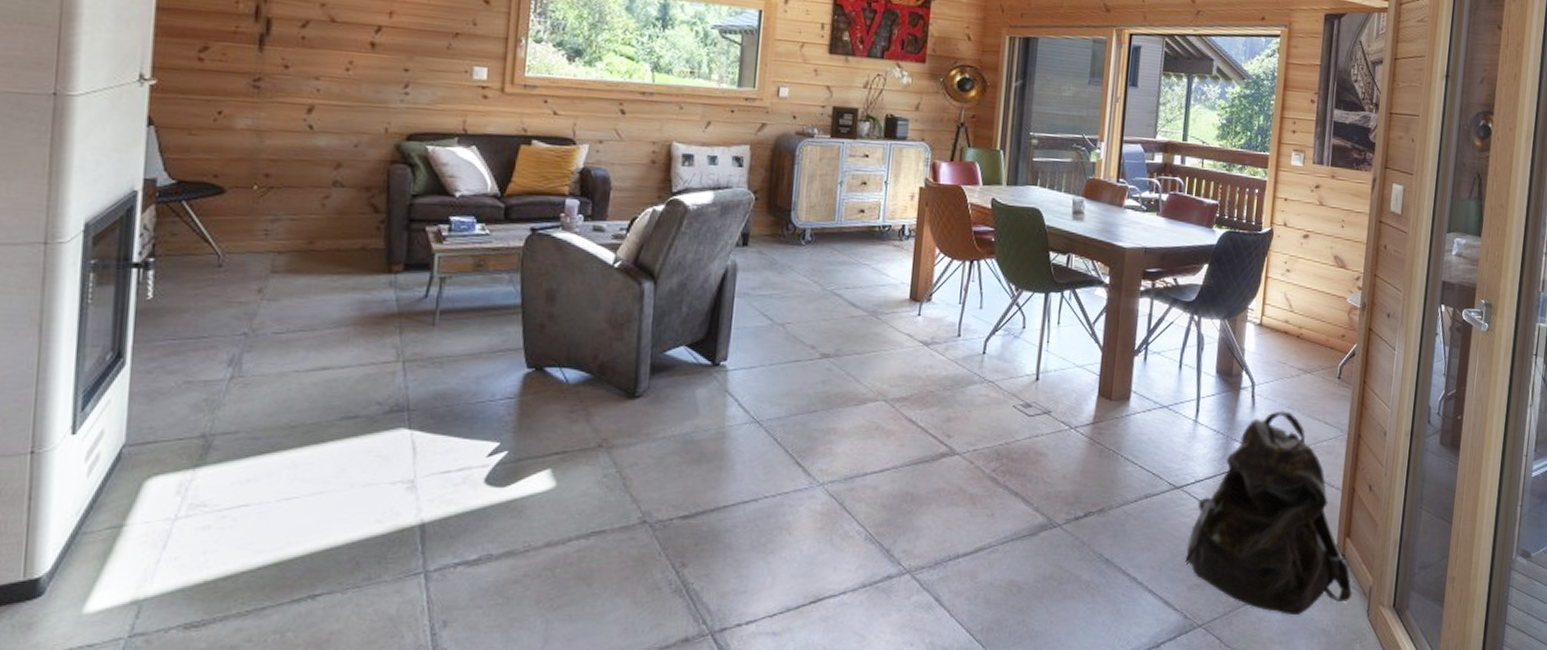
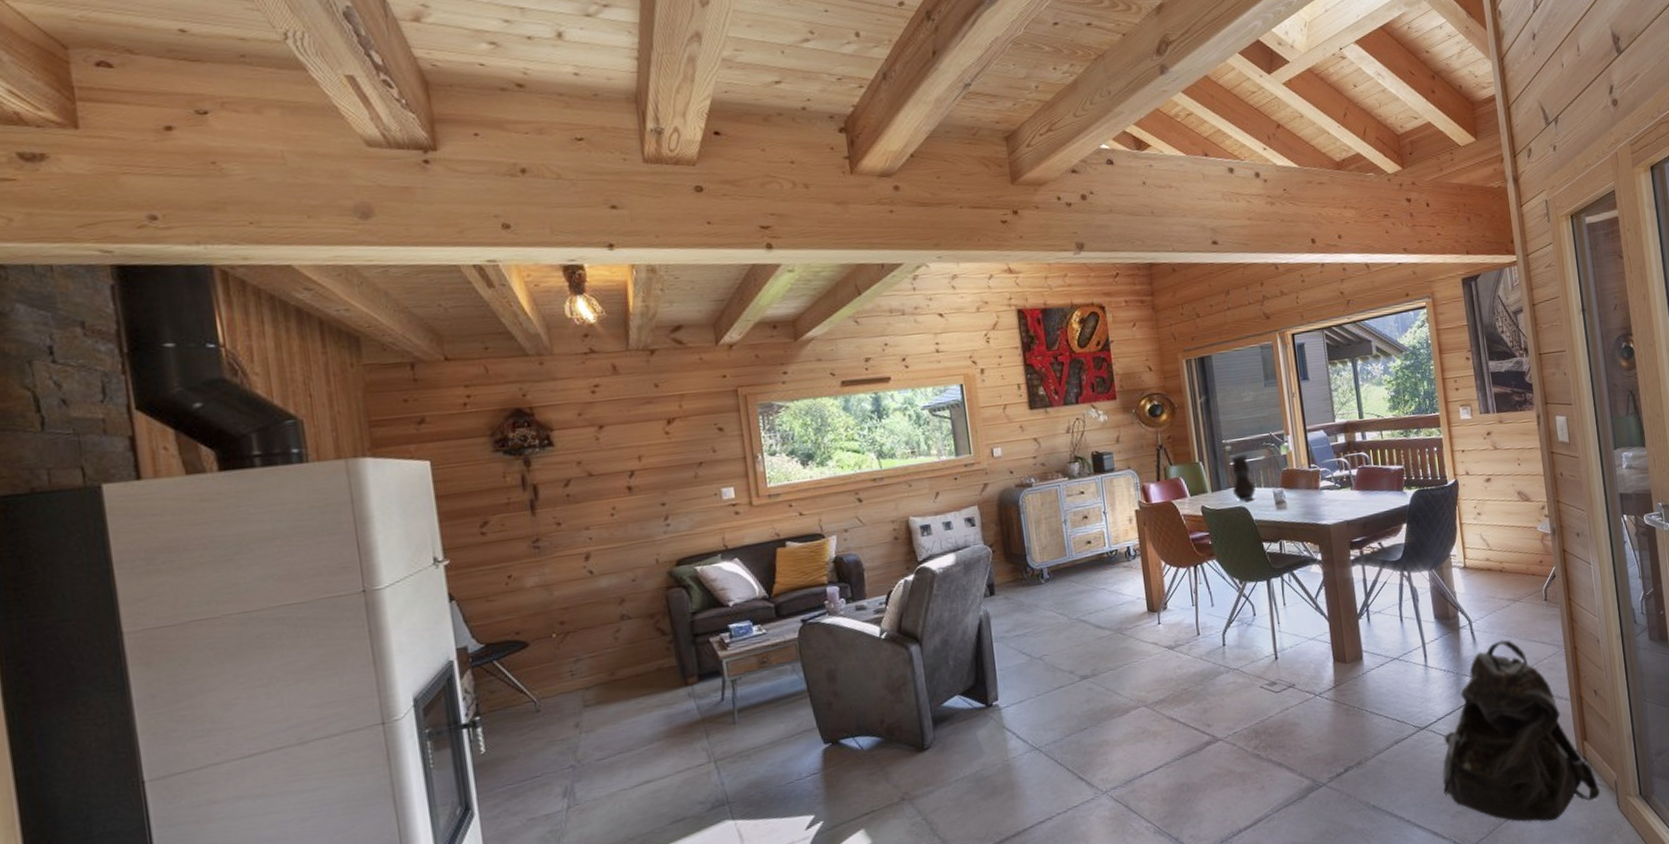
picture frame: present [829,105,860,141] -> none [1042,451,1071,485]
vase: none [1029,150,1055,203] -> present [1229,454,1256,502]

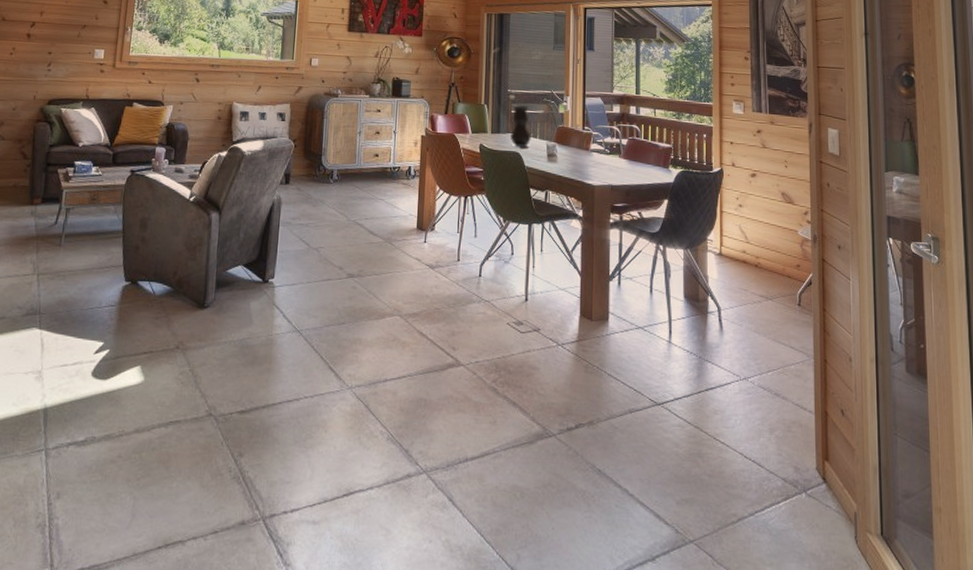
backpack: present [1442,639,1601,823] -> none [672,334,838,537]

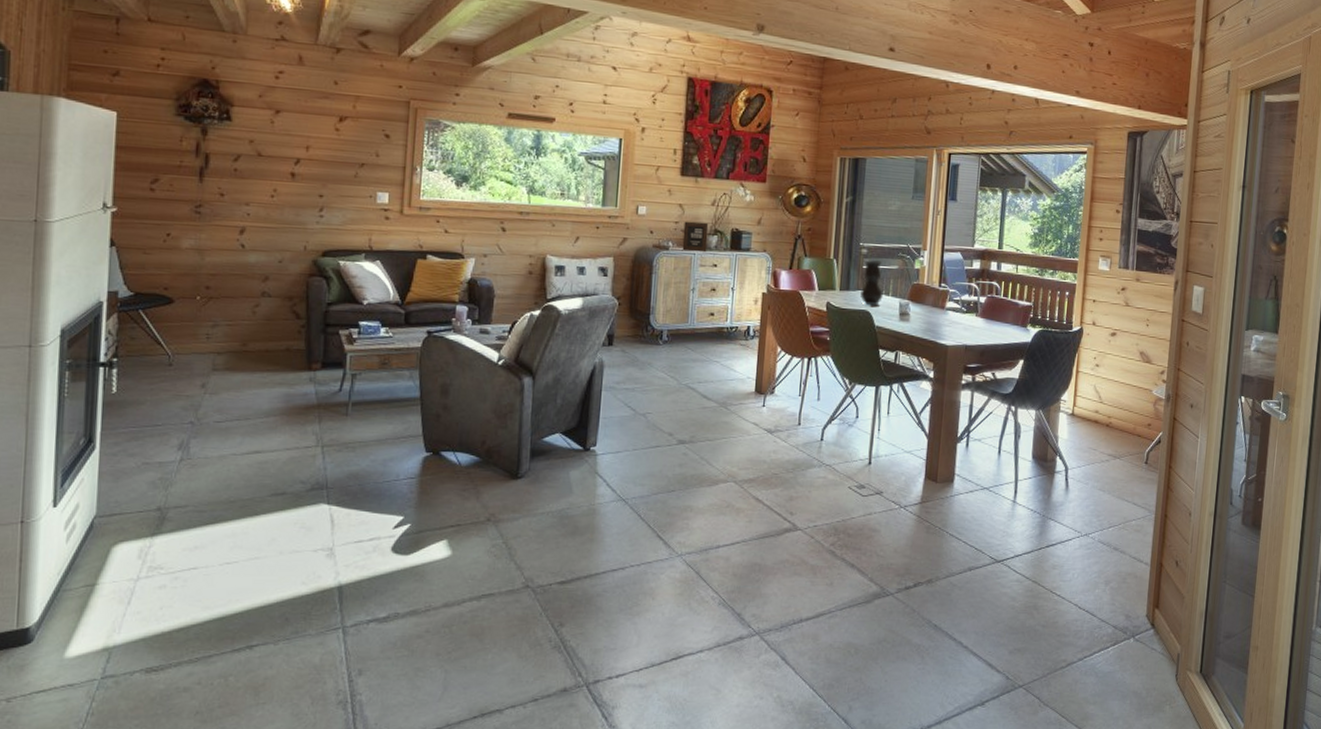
picture frame: none [349,71,373,99] -> present [682,221,709,253]

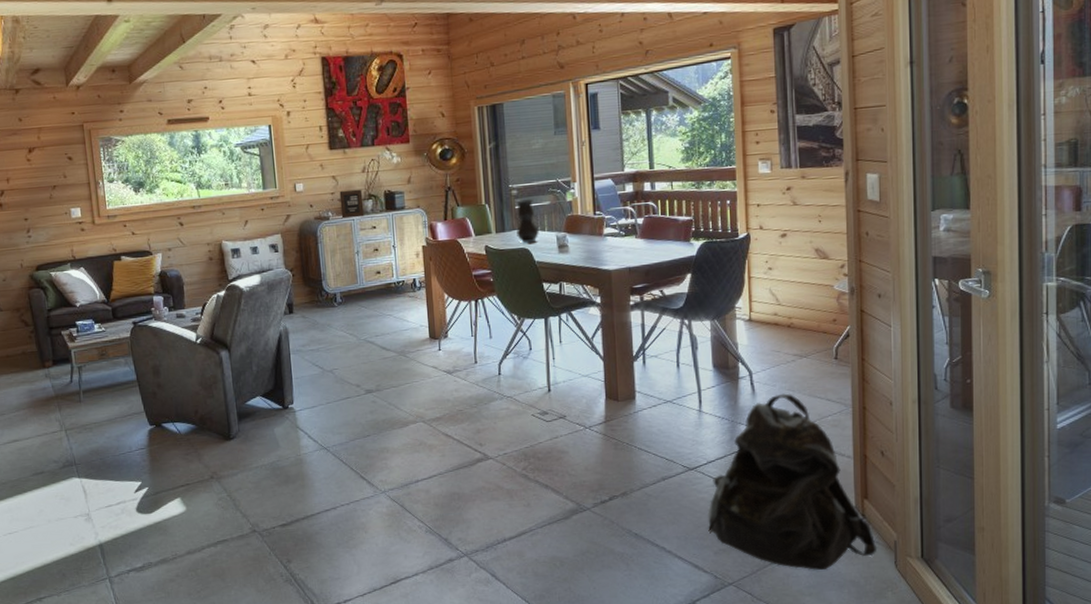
backpack: none [1007,492,1162,678] -> present [707,393,878,570]

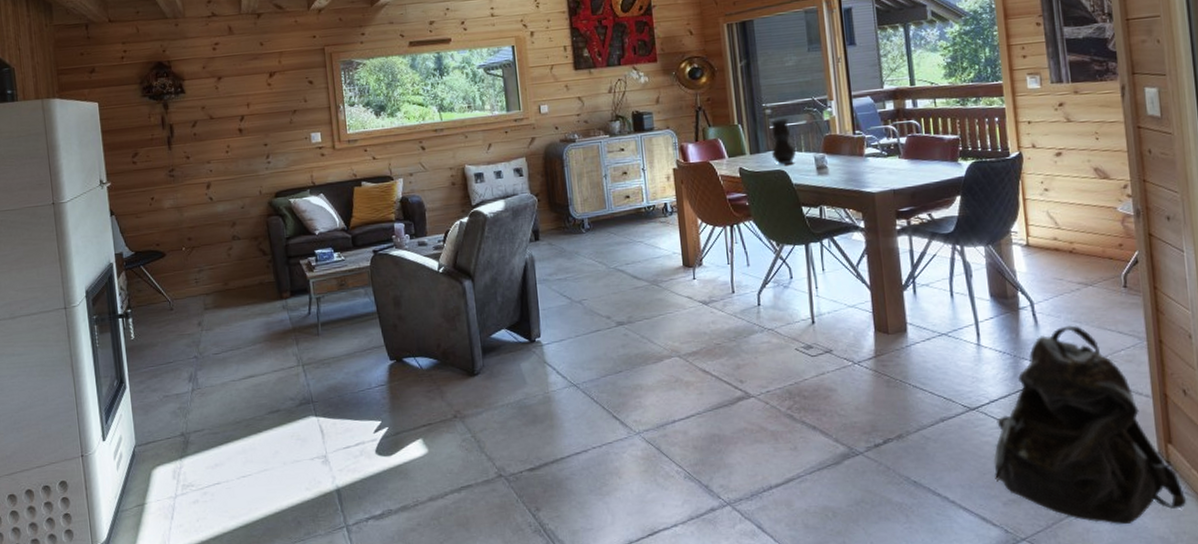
picture frame: present [339,189,364,219] -> none [585,110,612,141]

